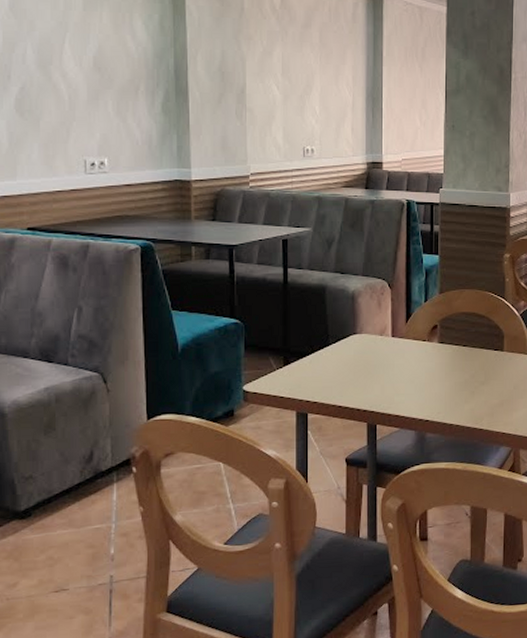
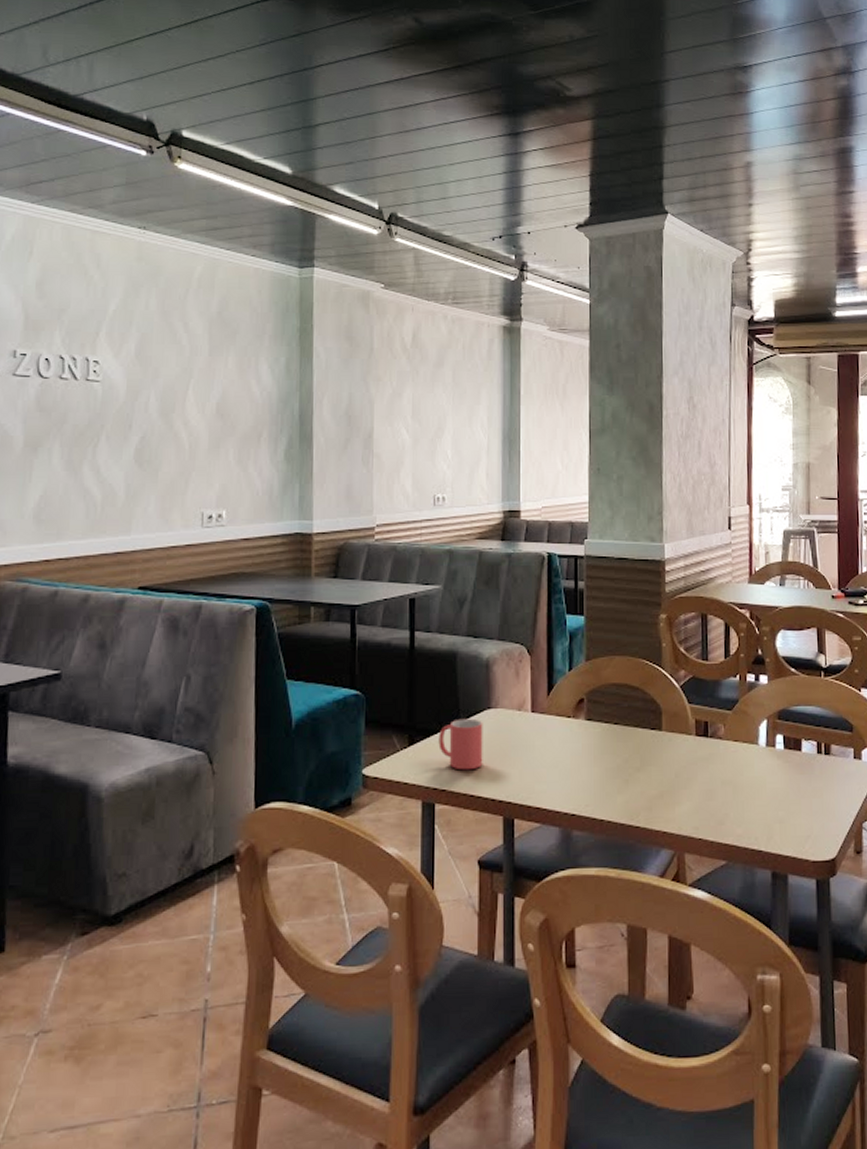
mug: none [310,342,350,386] -> present [438,718,483,771]

